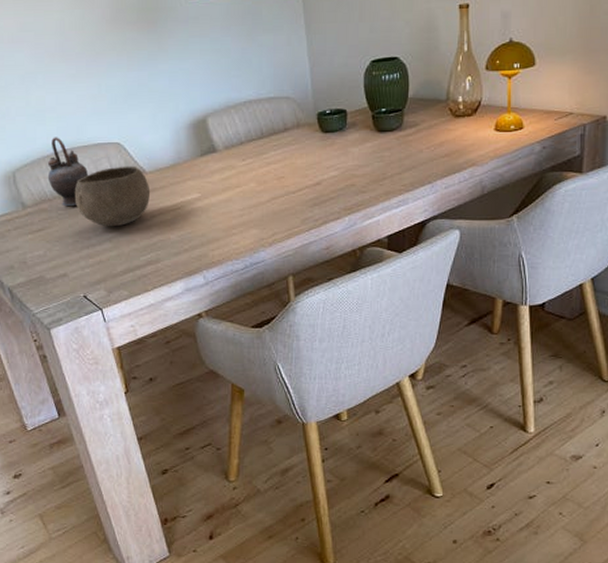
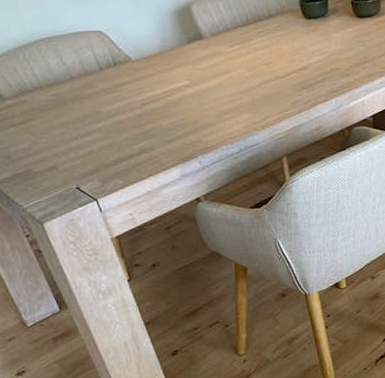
teapot: present [47,137,88,206] -> none [24,25,70,97]
bowl: present [74,166,151,227] -> none [57,54,139,117]

